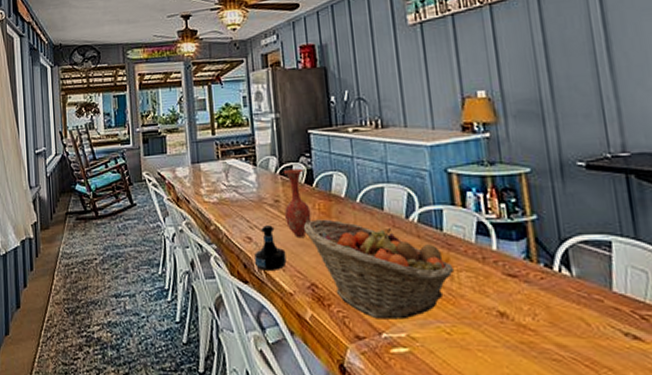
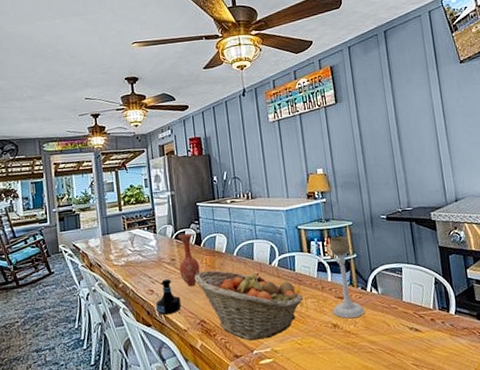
candle holder: none [494,186,550,308] -> present [329,235,365,319]

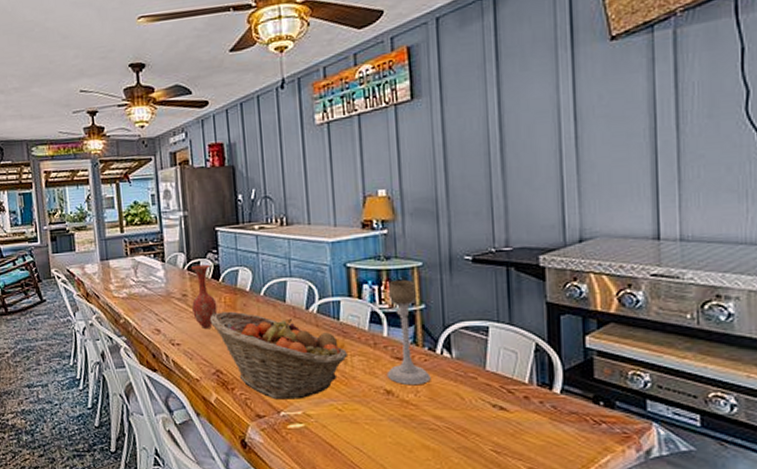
tequila bottle: present [156,279,182,315] -> none [163,318,194,359]

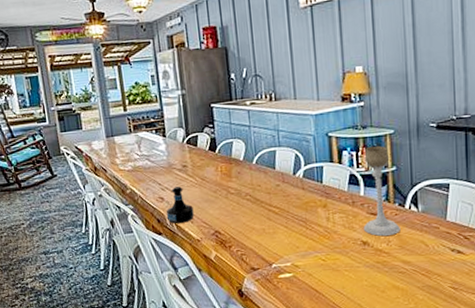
tequila bottle: none [163,318,194,359] -> present [167,186,194,224]
vase: present [192,264,218,328] -> none [190,138,215,195]
fruit basket: present [209,311,349,400] -> none [208,179,331,254]

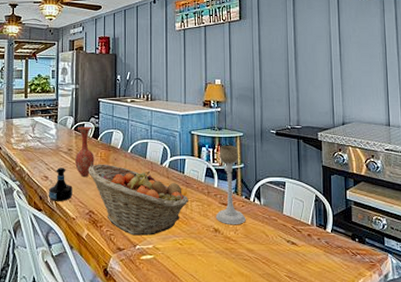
vase: none [190,138,215,195] -> present [75,126,94,177]
fruit basket: none [208,179,331,254] -> present [88,164,189,236]

